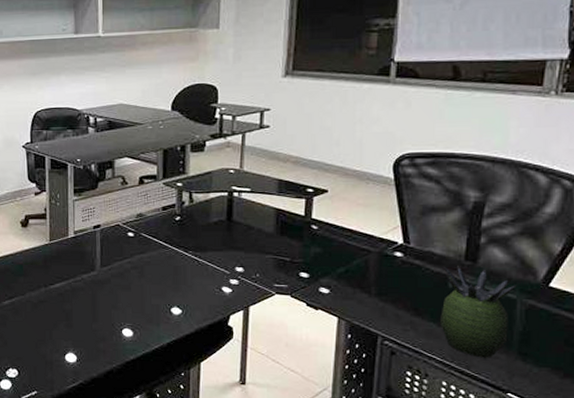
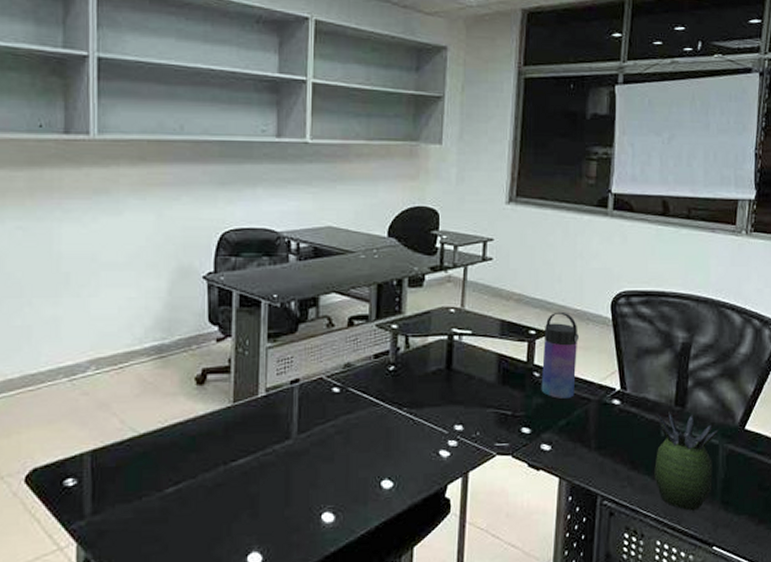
water bottle: none [319,172,358,249] -> present [541,311,579,399]

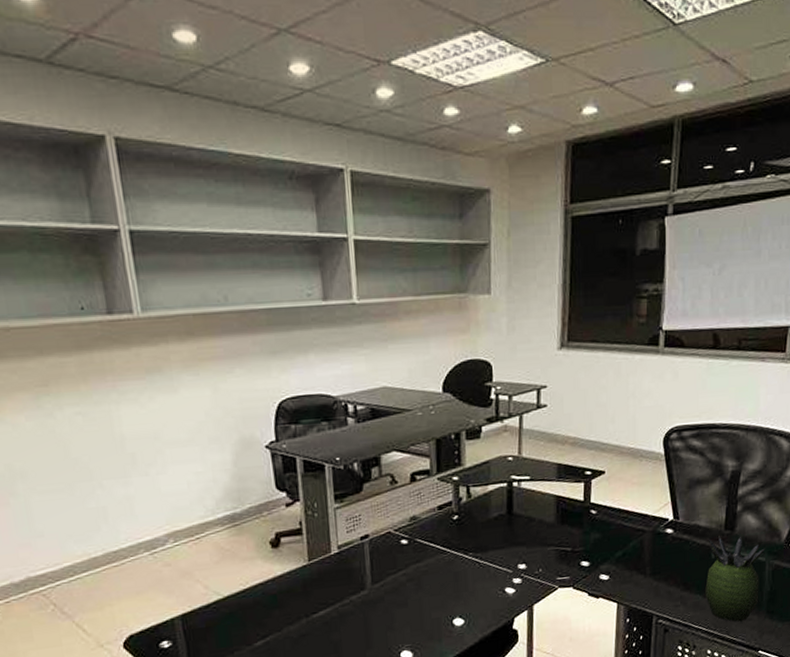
water bottle: present [541,311,579,399] -> none [598,451,633,533]

